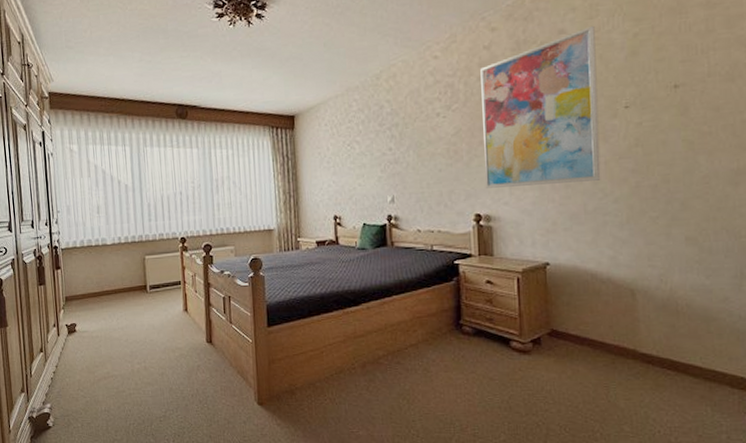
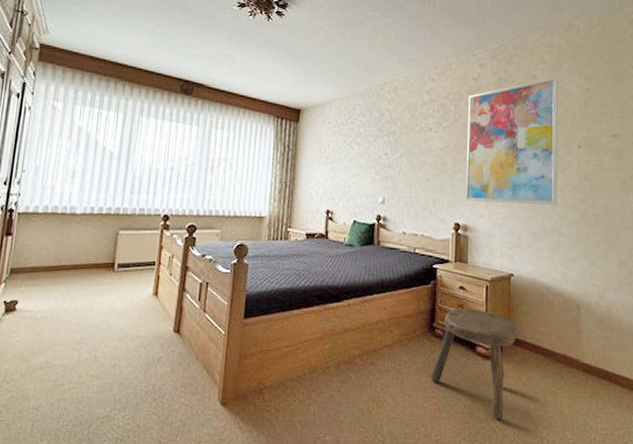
stool: none [462,303,559,414] -> present [431,308,518,420]

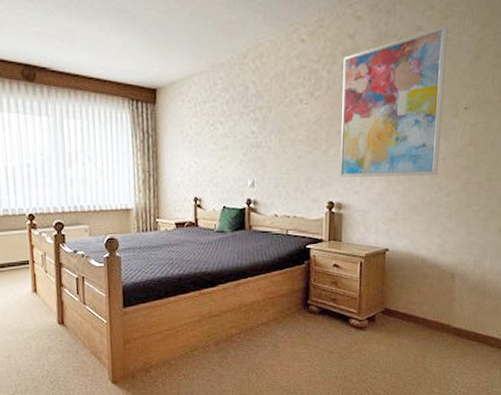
stool: present [431,308,518,420] -> none [307,285,392,381]

